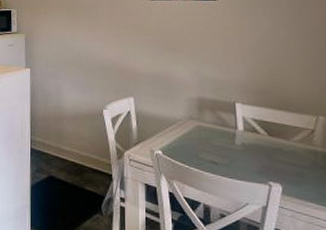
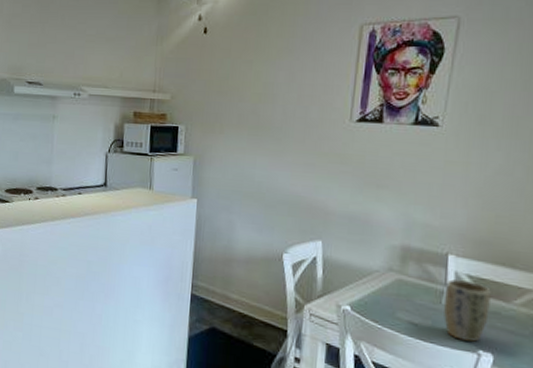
plant pot: none [236,123,275,175] -> present [443,279,492,342]

